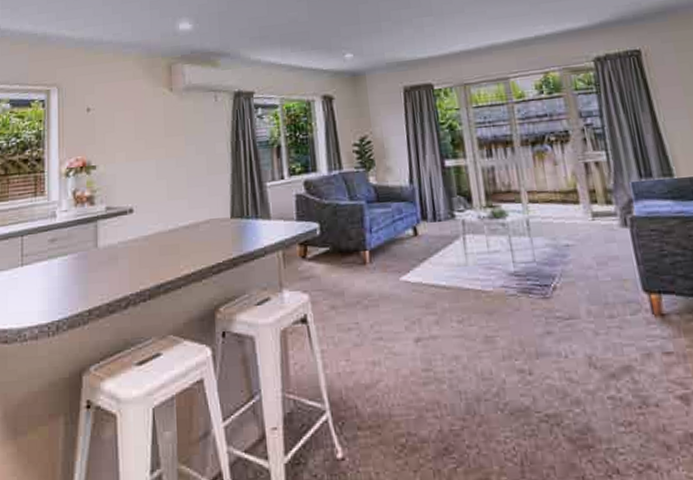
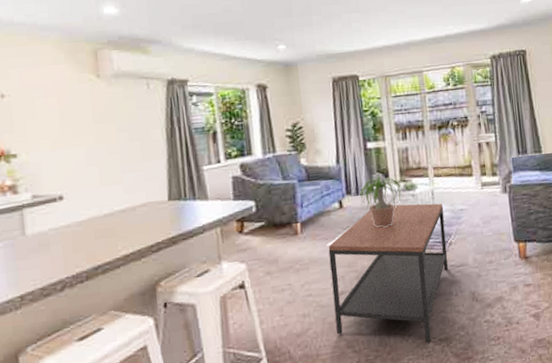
coffee table: none [401,234,553,418] -> present [328,203,448,343]
potted plant: none [437,200,496,262] -> present [360,176,407,228]

